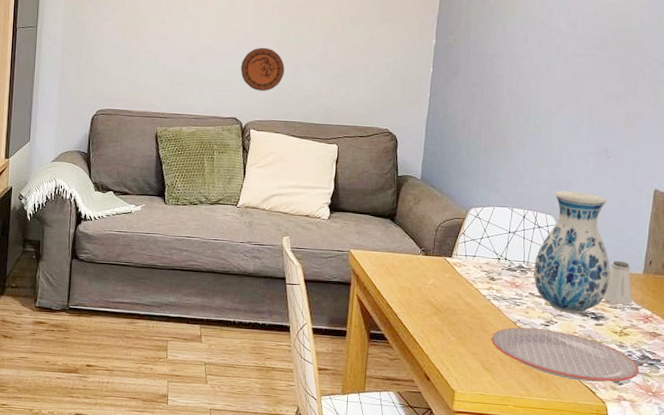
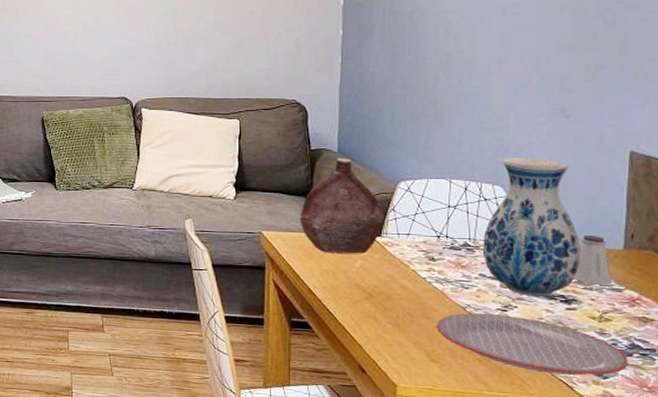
decorative plate: present [240,47,285,91] -> none [127,22,174,68]
bottle: none [384,185,456,273] -> present [299,158,384,254]

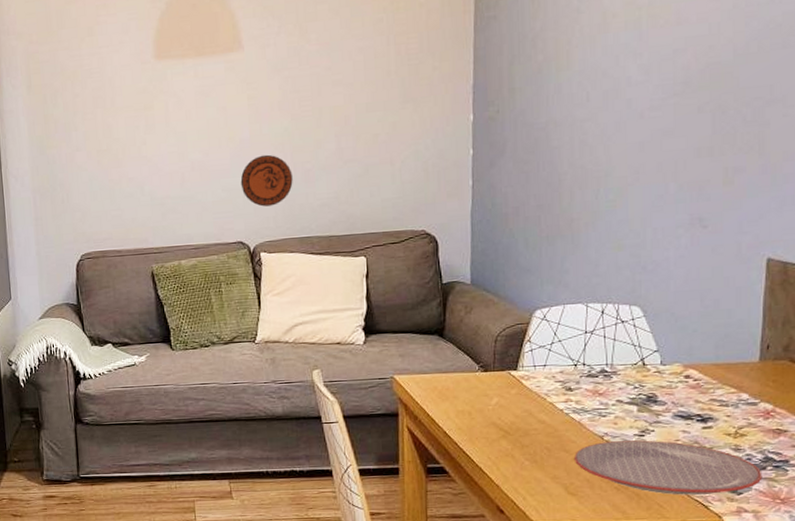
decorative plate: none [127,22,174,68] -> present [240,154,293,207]
bottle: present [299,158,384,254] -> none [433,290,520,393]
vase: present [483,158,581,298] -> none [620,273,717,419]
saltshaker: present [574,234,613,285] -> none [710,349,749,401]

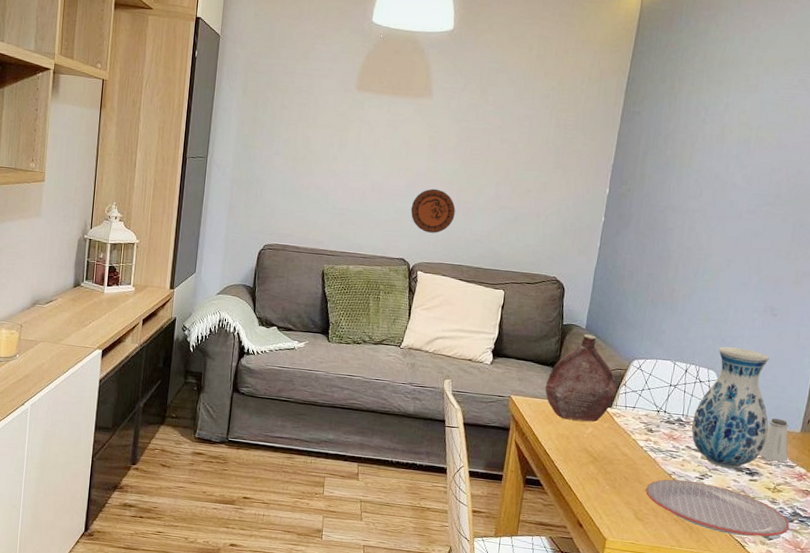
bottle: none [433,290,520,393] -> present [545,334,617,423]
vase: none [620,273,717,419] -> present [691,346,770,469]
saltshaker: none [710,349,749,401] -> present [759,418,789,462]

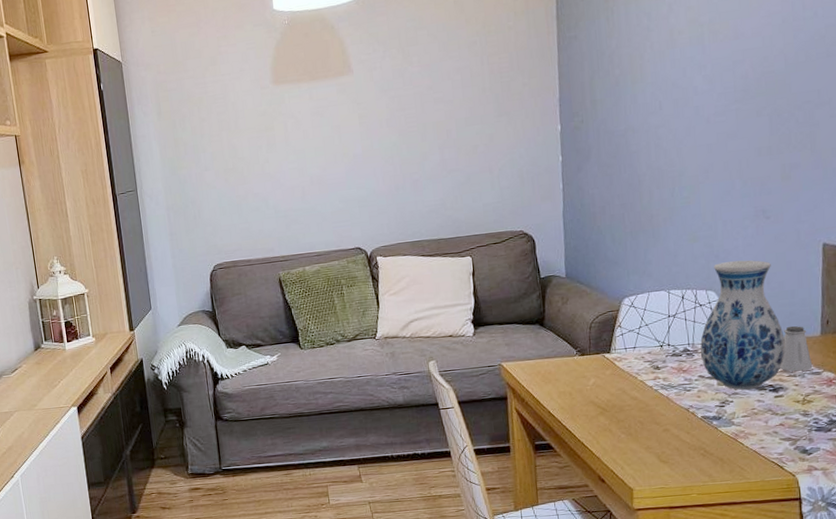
decorative plate: present [410,188,456,233] -> none [355,167,403,215]
bottle: present [545,334,617,423] -> none [535,282,612,376]
plate: present [646,479,790,537] -> none [665,410,829,458]

